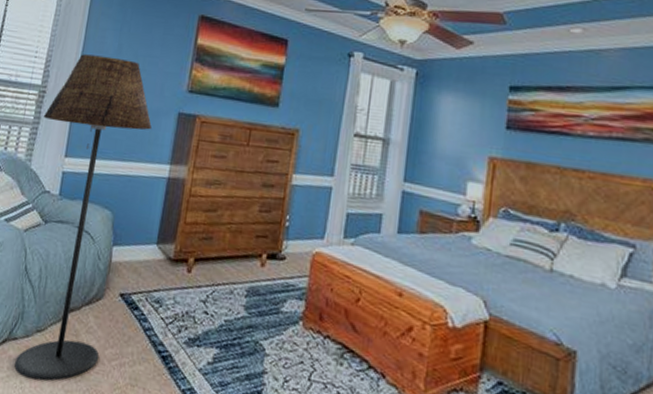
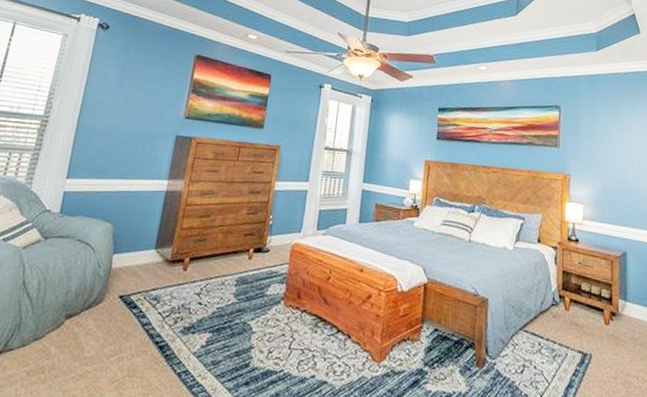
floor lamp: present [14,54,152,382] -> none [9,87,151,386]

